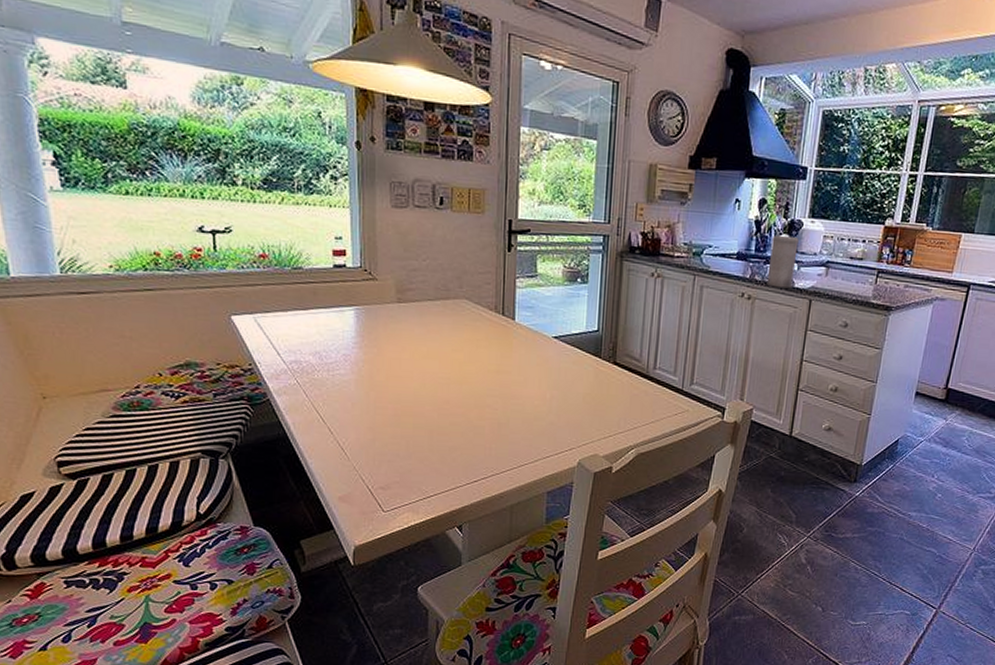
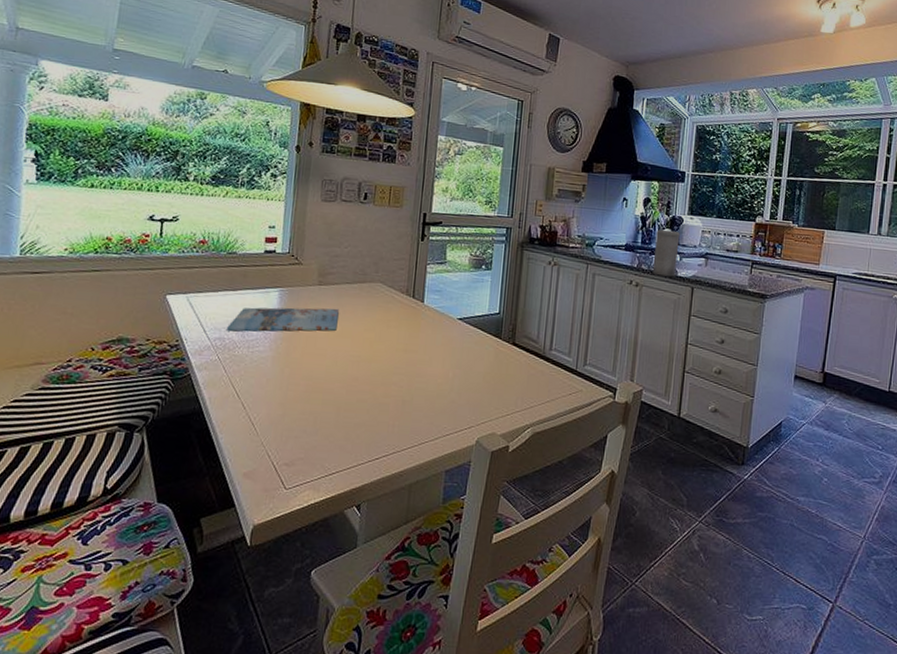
magazine: none [303,327,422,354] -> present [227,307,339,332]

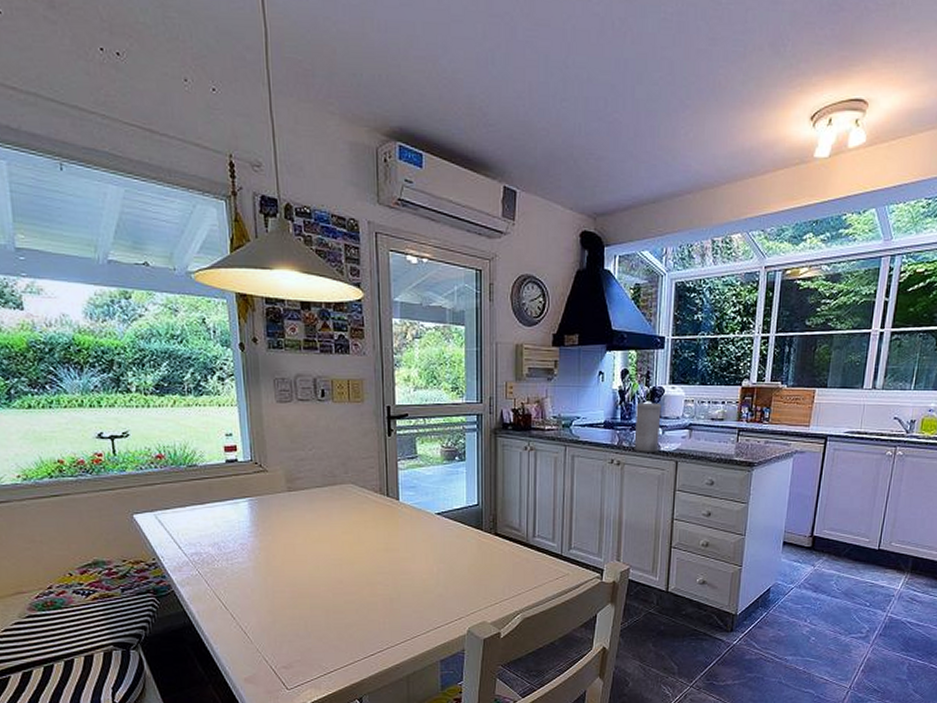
magazine: present [227,307,339,332] -> none [202,513,314,545]

